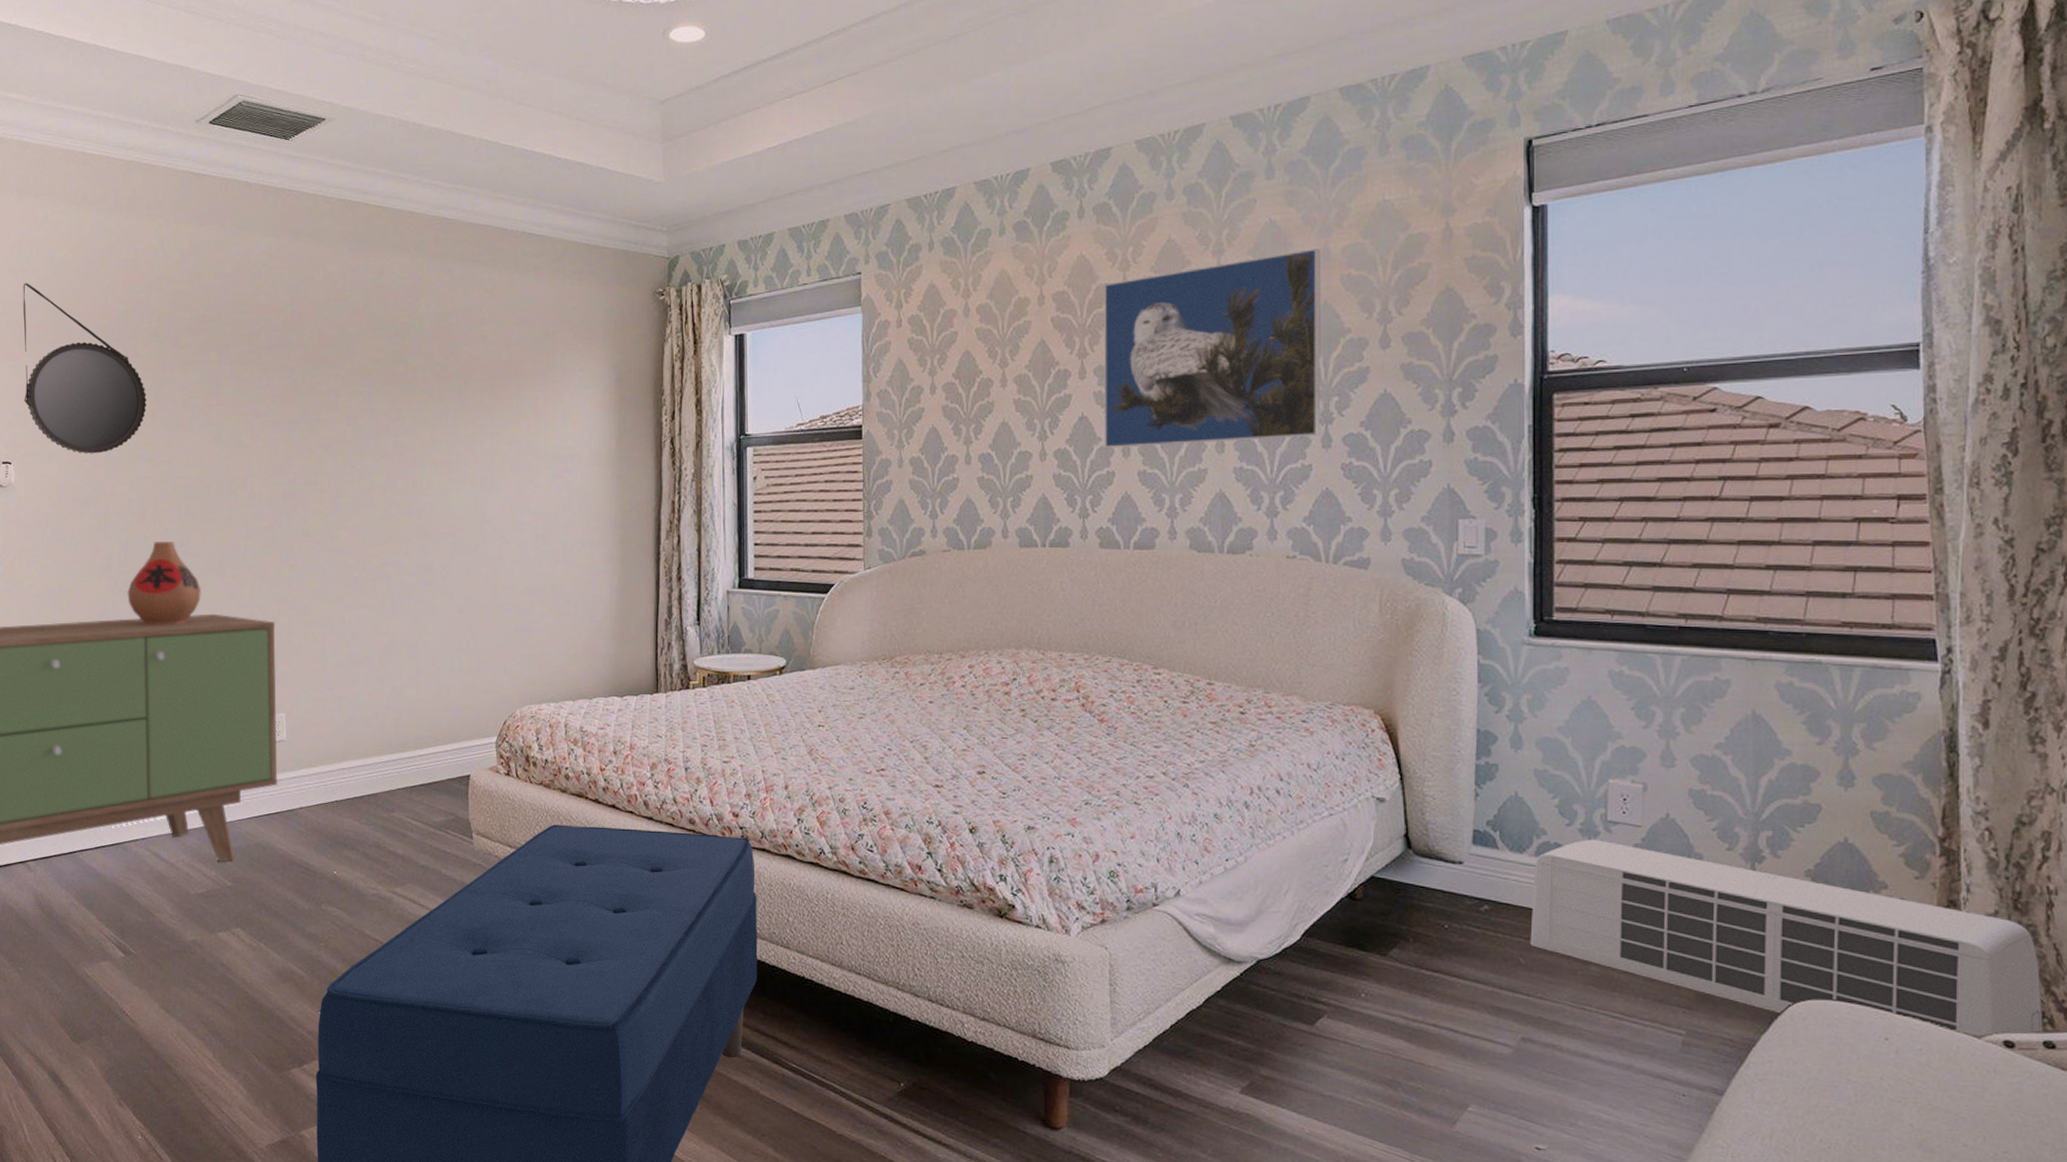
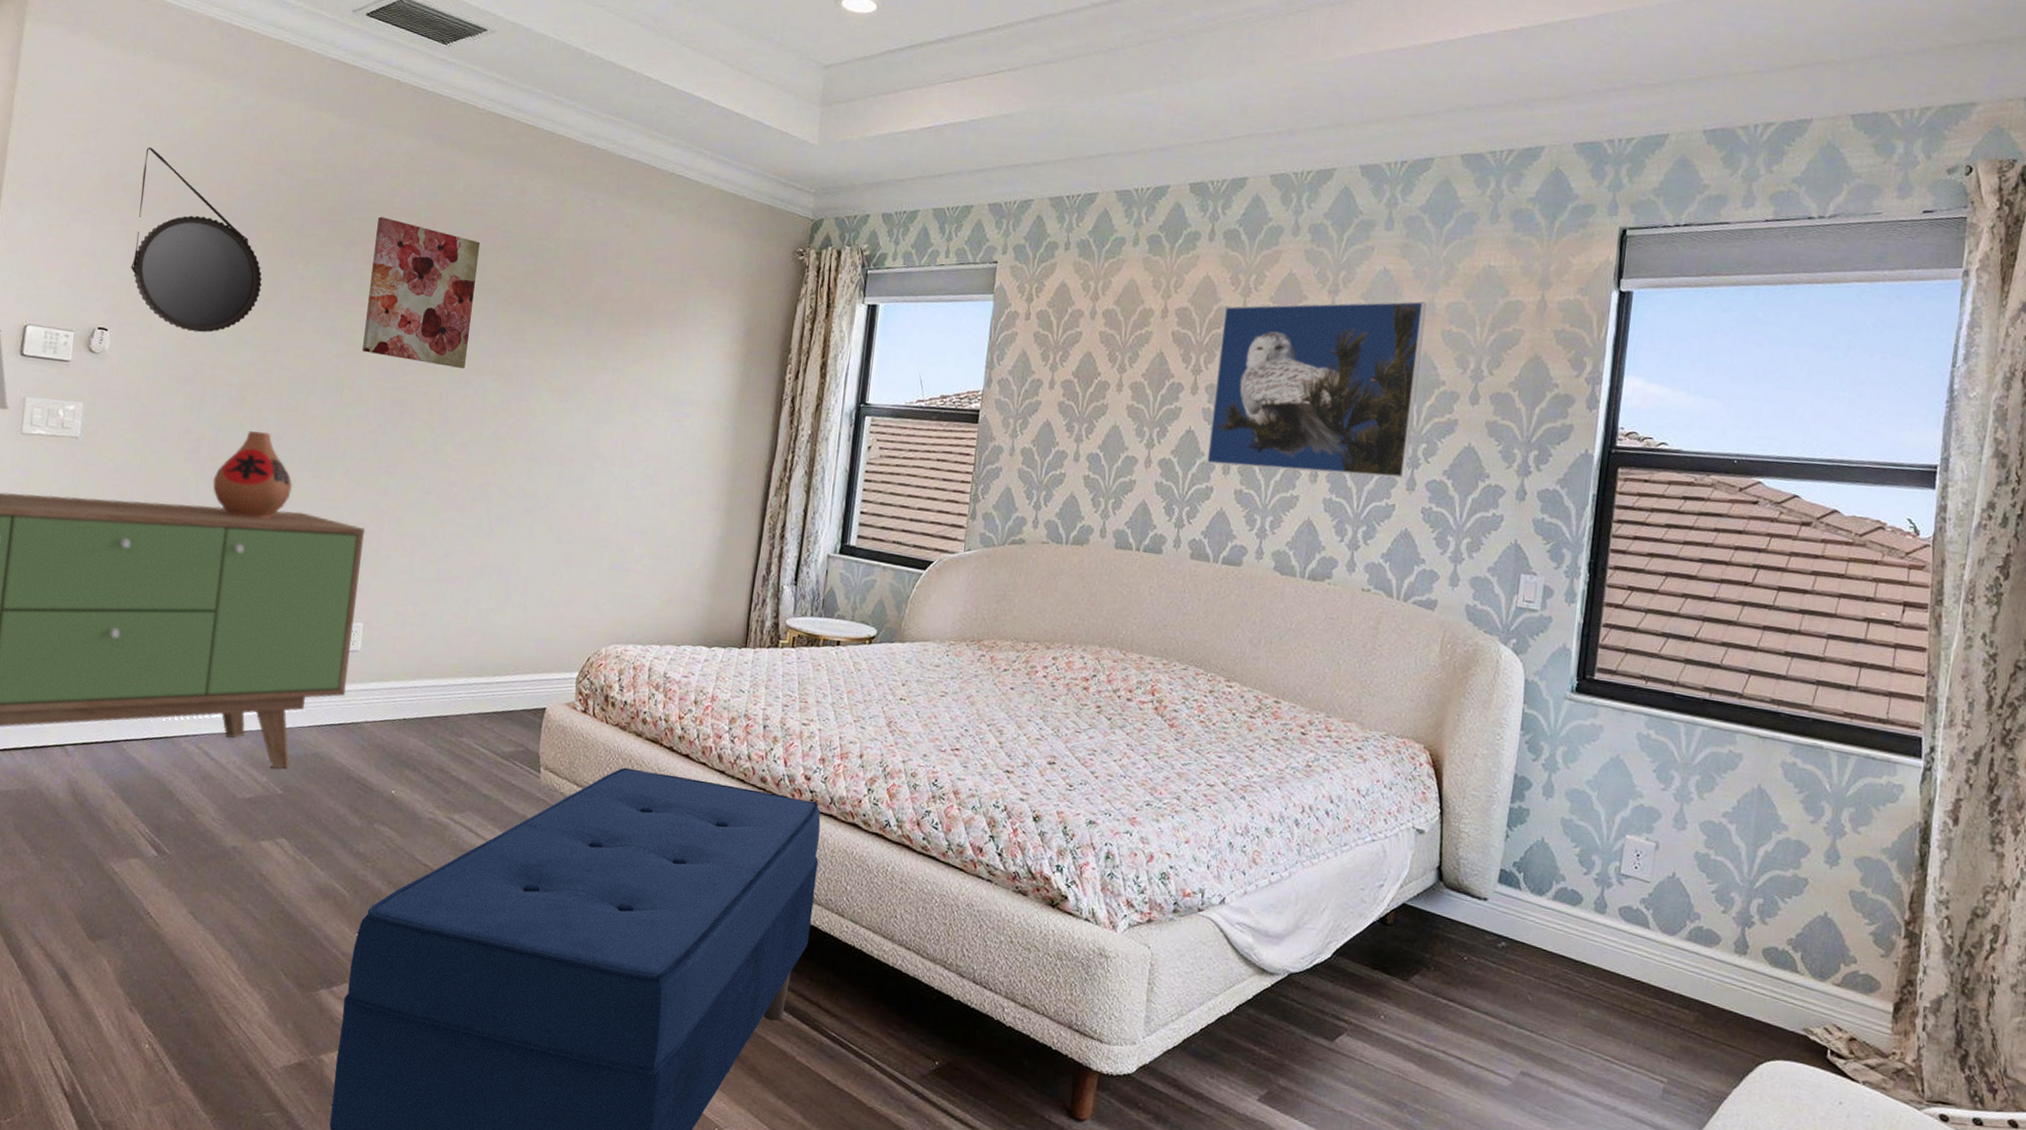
wall art: none [247,317,349,454] -> present [362,216,481,368]
air conditioner: present [1530,839,2043,1035] -> none [1539,889,1977,1112]

